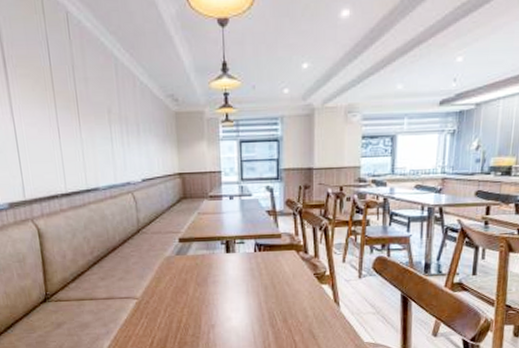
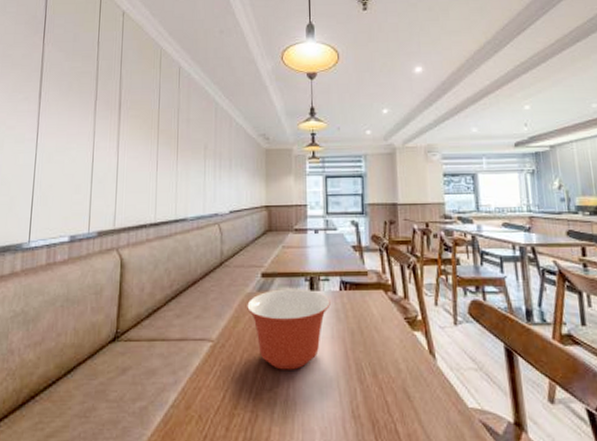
mixing bowl: none [167,251,246,320] -> present [247,289,331,370]

